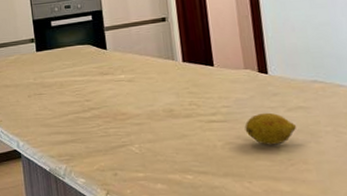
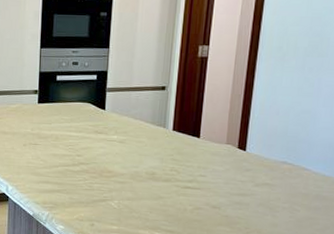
fruit: present [244,112,297,145] -> none [214,185,260,214]

